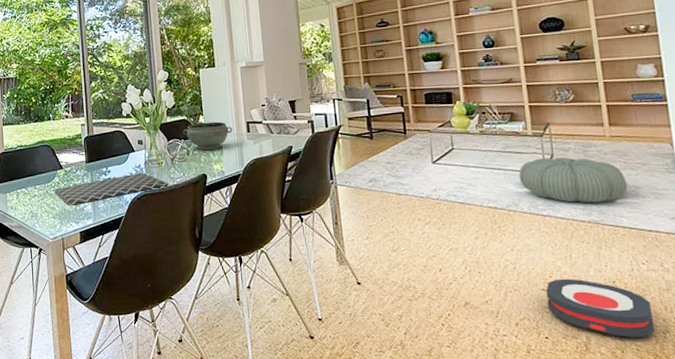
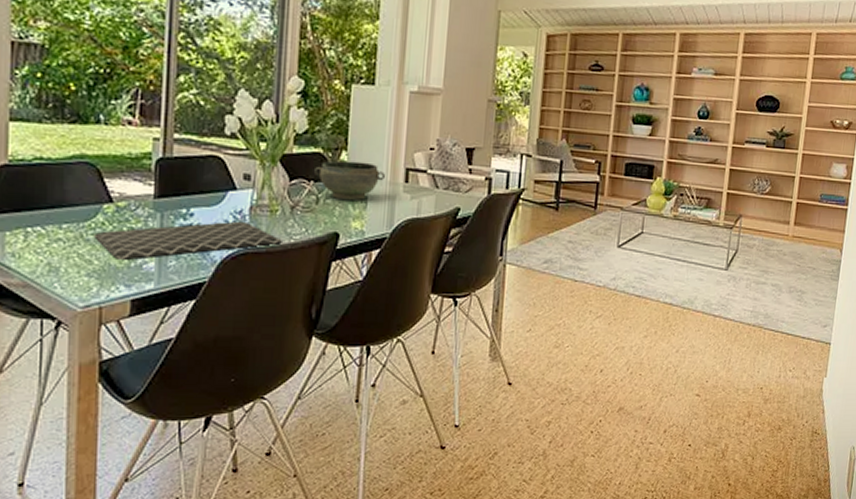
pouf: present [518,157,628,203] -> none [700,253,796,306]
robot vacuum: present [546,278,656,338] -> none [697,383,787,444]

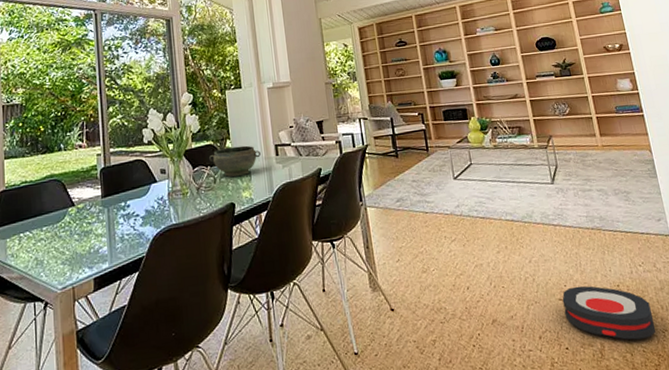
placemat: present [94,221,282,260] -> none [64,205,194,248]
robot vacuum: none [697,383,787,444] -> present [562,285,656,340]

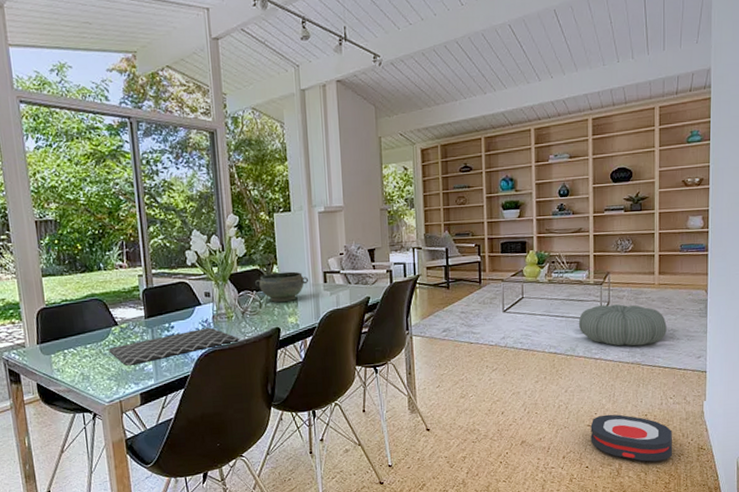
placemat: none [64,205,194,248] -> present [108,327,239,366]
pouf: none [530,167,620,211] -> present [578,304,667,347]

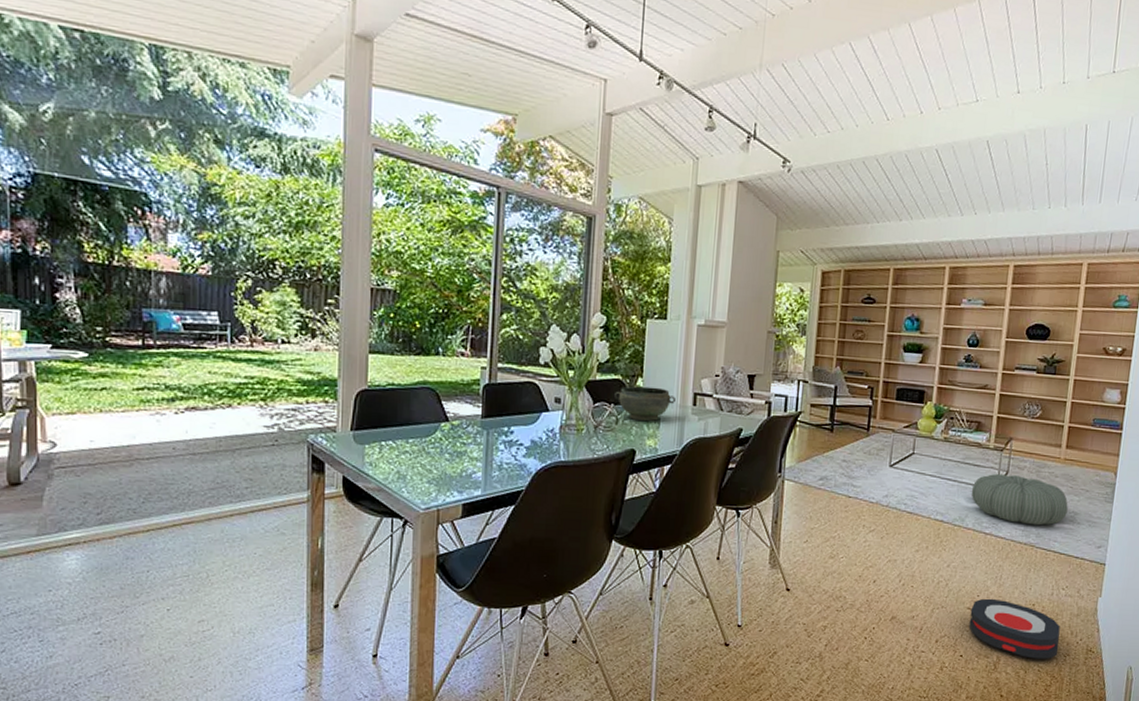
placemat: present [108,327,239,366] -> none [433,438,587,470]

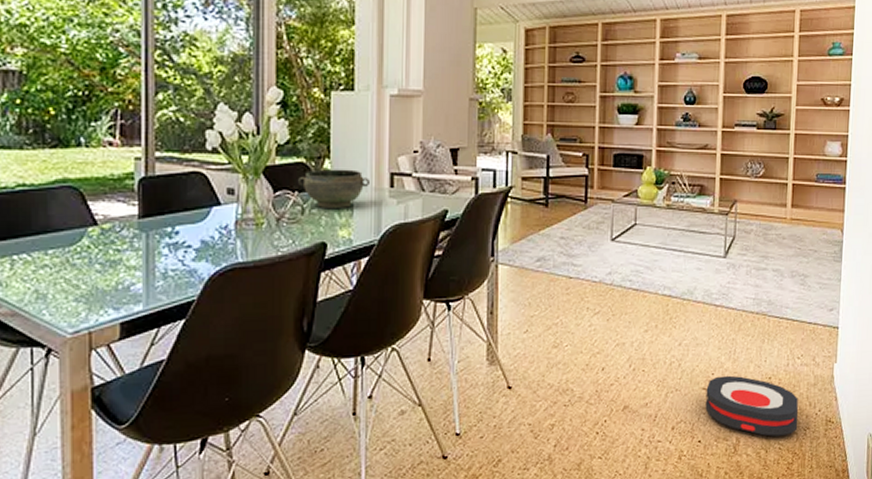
pouf: present [971,474,1068,526] -> none [698,240,798,293]

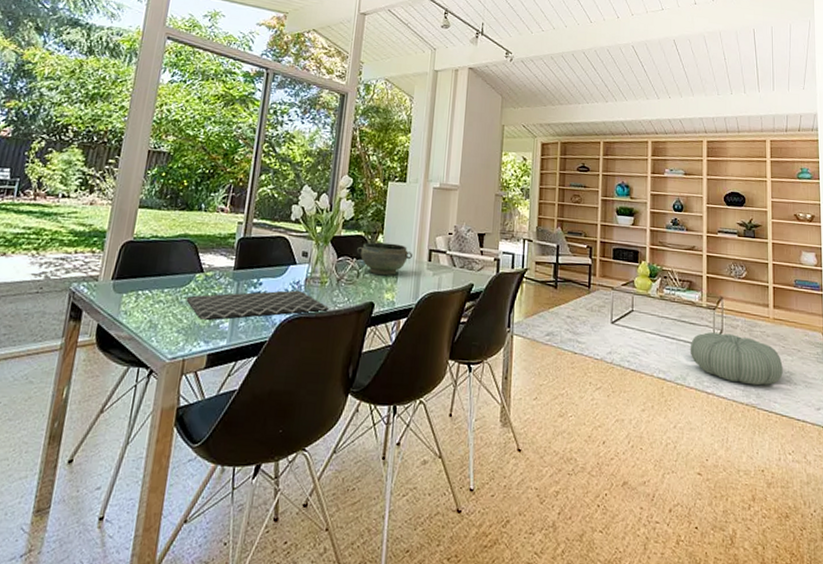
placemat: none [80,236,269,282] -> present [186,290,329,320]
pouf: none [698,240,798,293] -> present [689,332,783,386]
robot vacuum: present [705,375,798,436] -> none [701,463,794,533]

